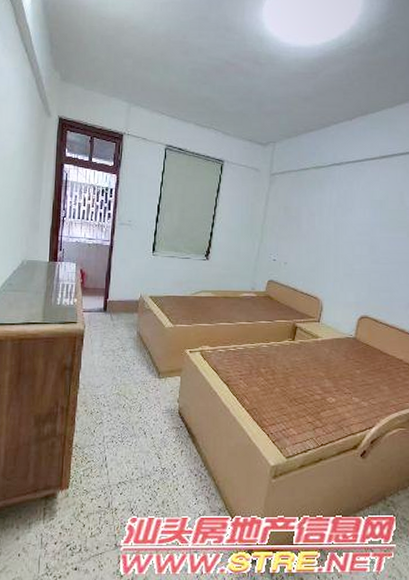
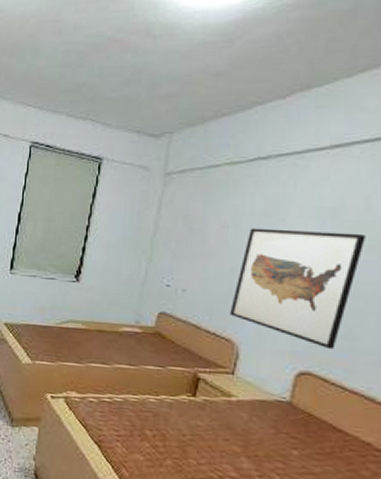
wall art: none [316,216,400,300] -> present [230,228,365,350]

